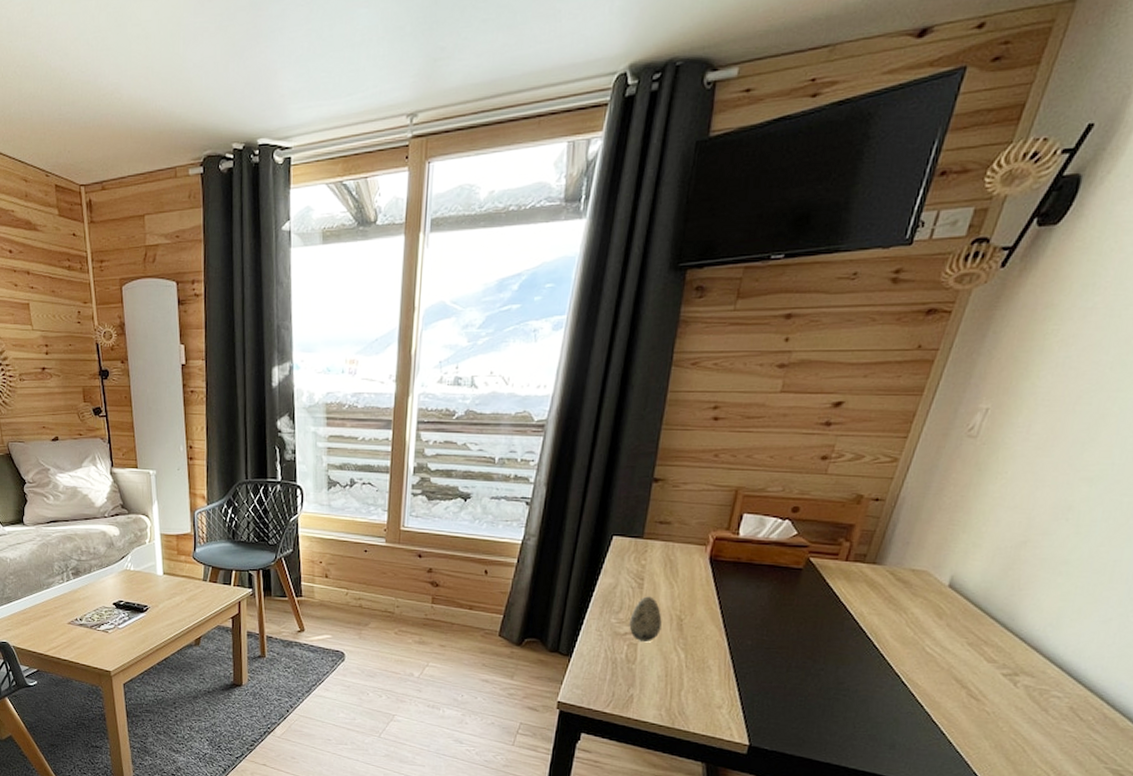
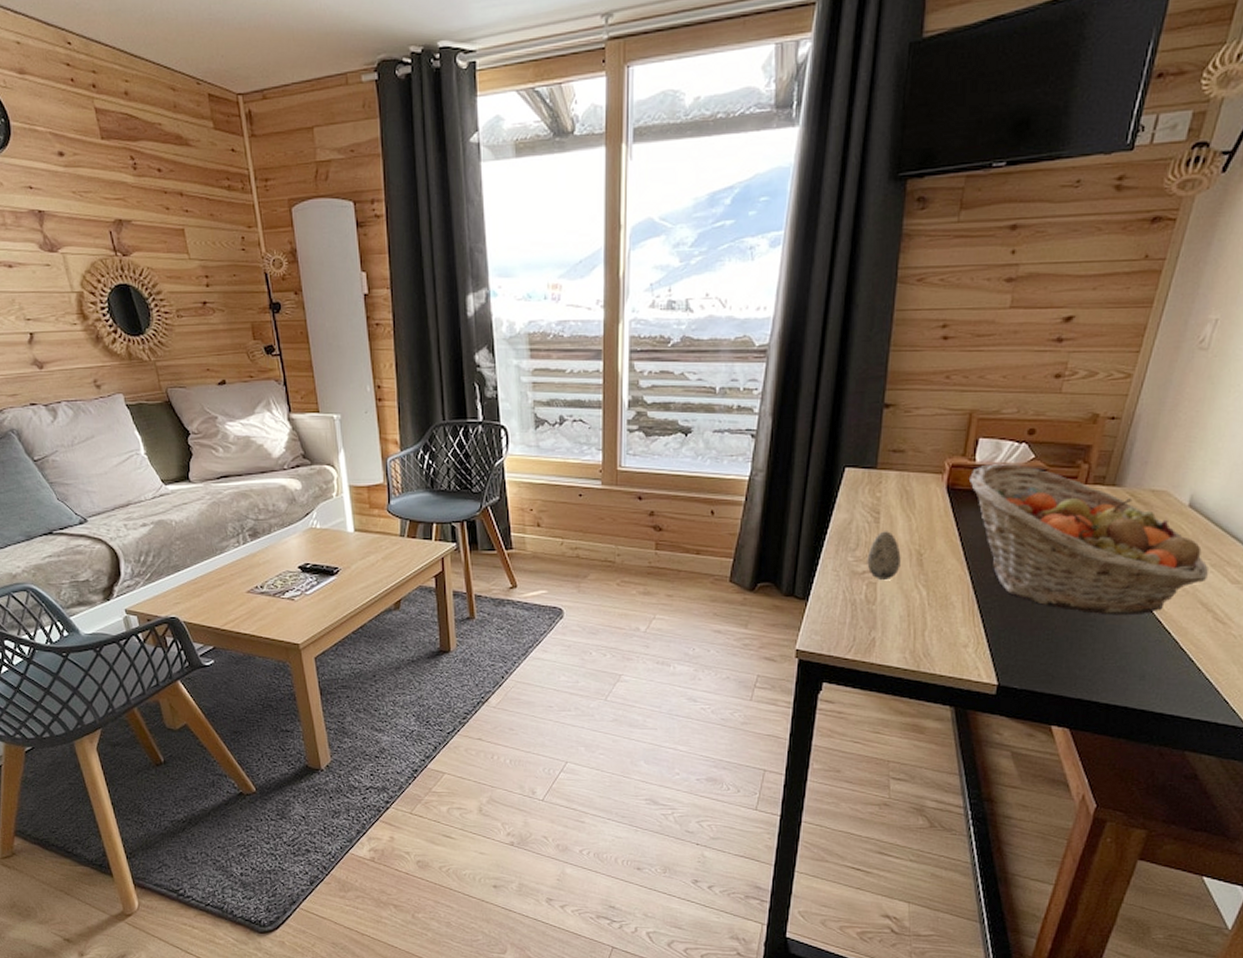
fruit basket: none [732,537,965,688] -> present [970,463,1208,616]

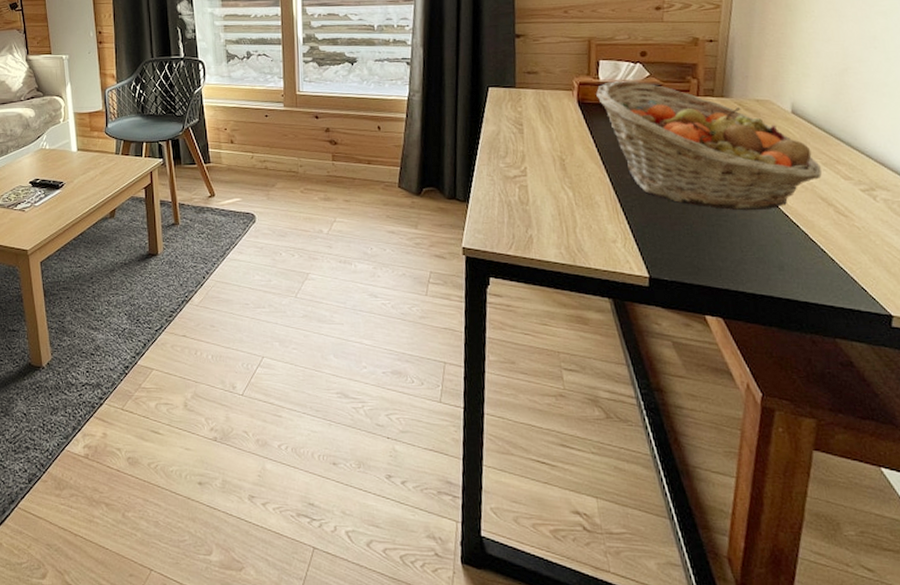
decorative egg: present [867,531,901,581] -> none [516,140,547,184]

